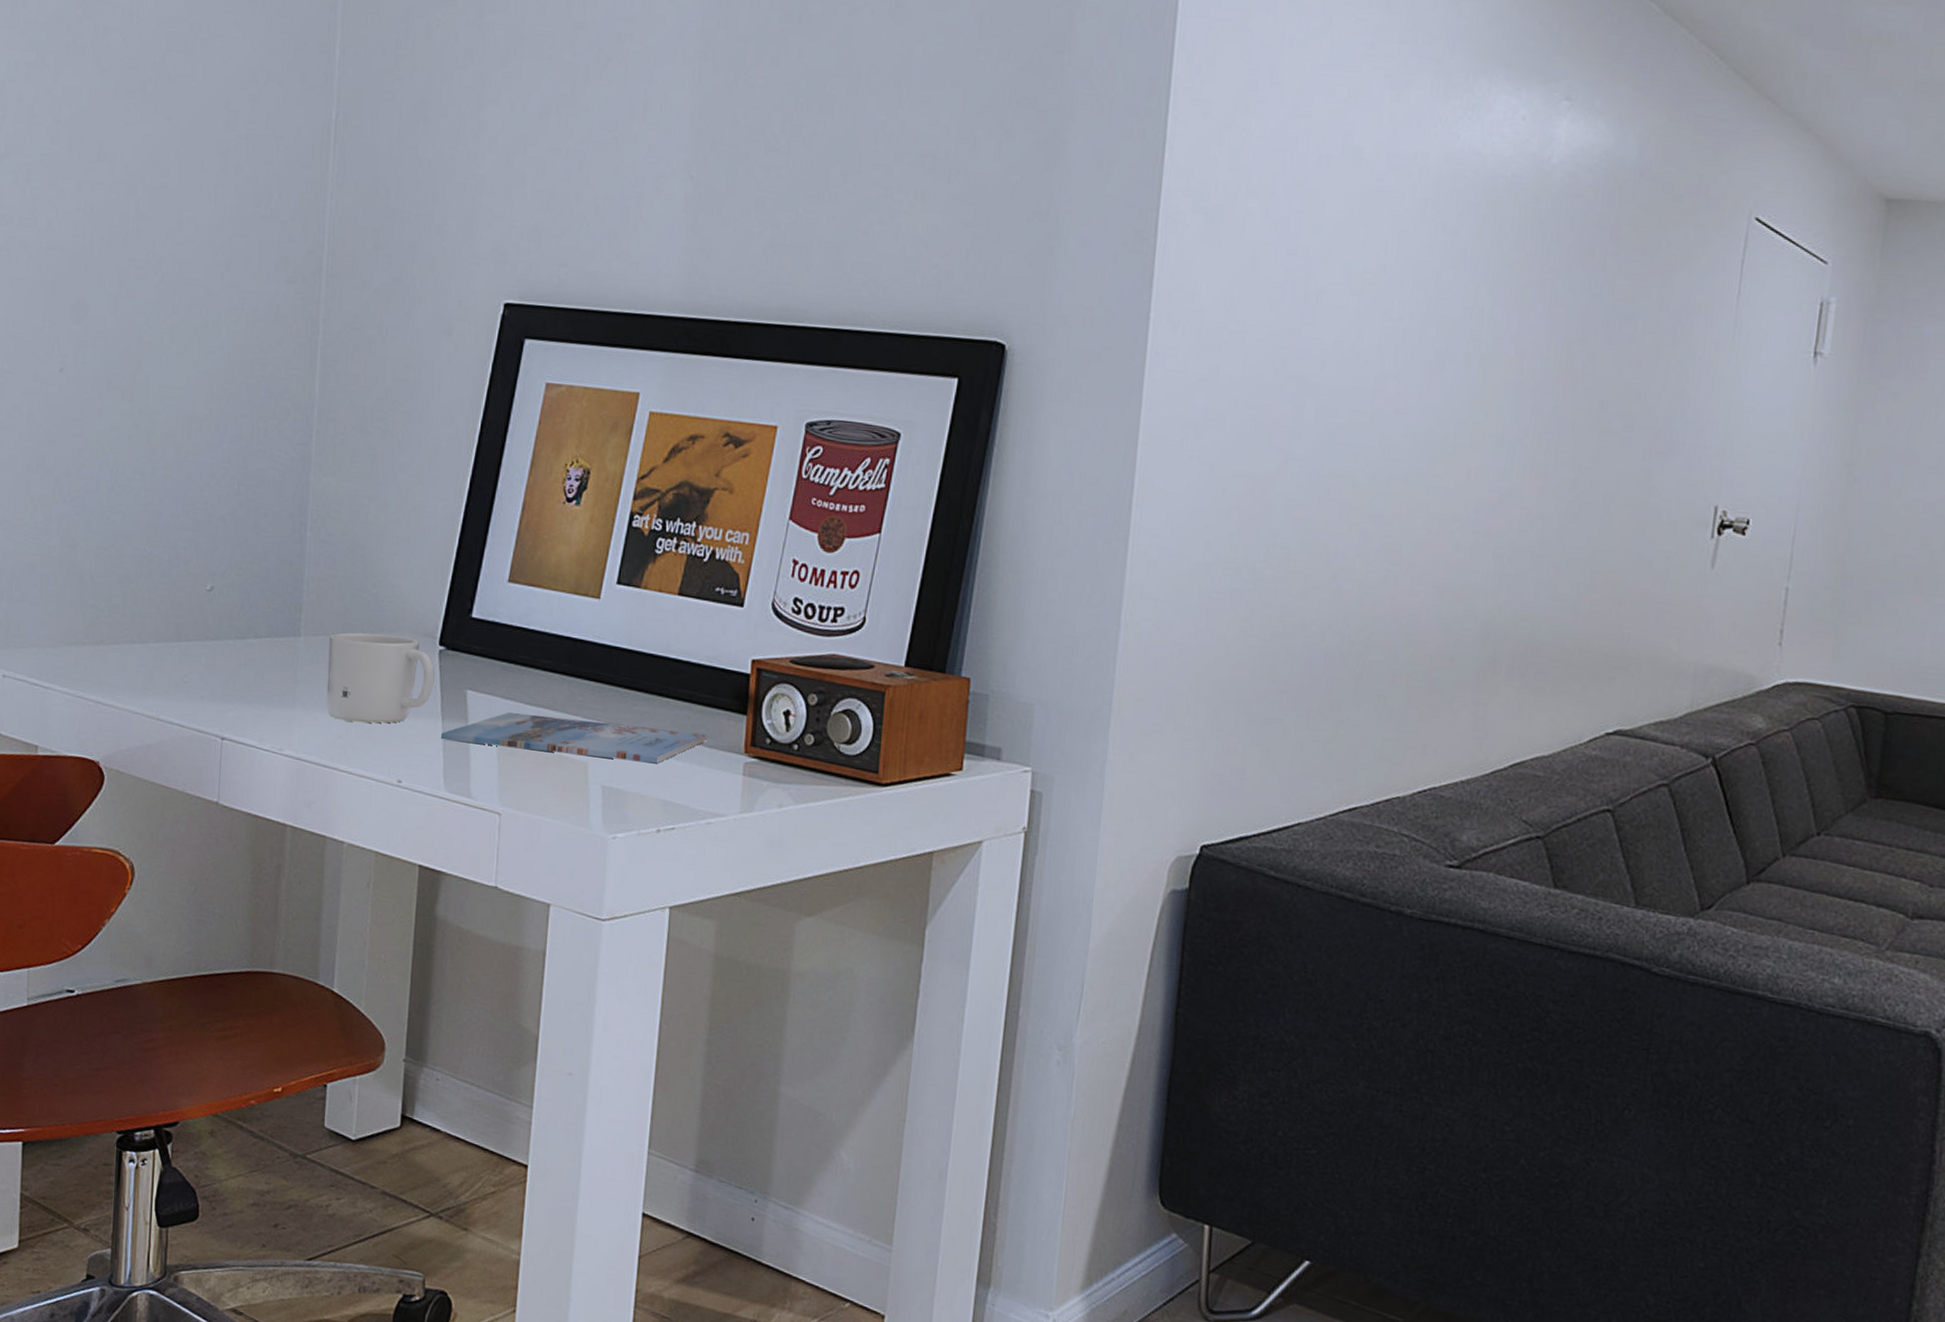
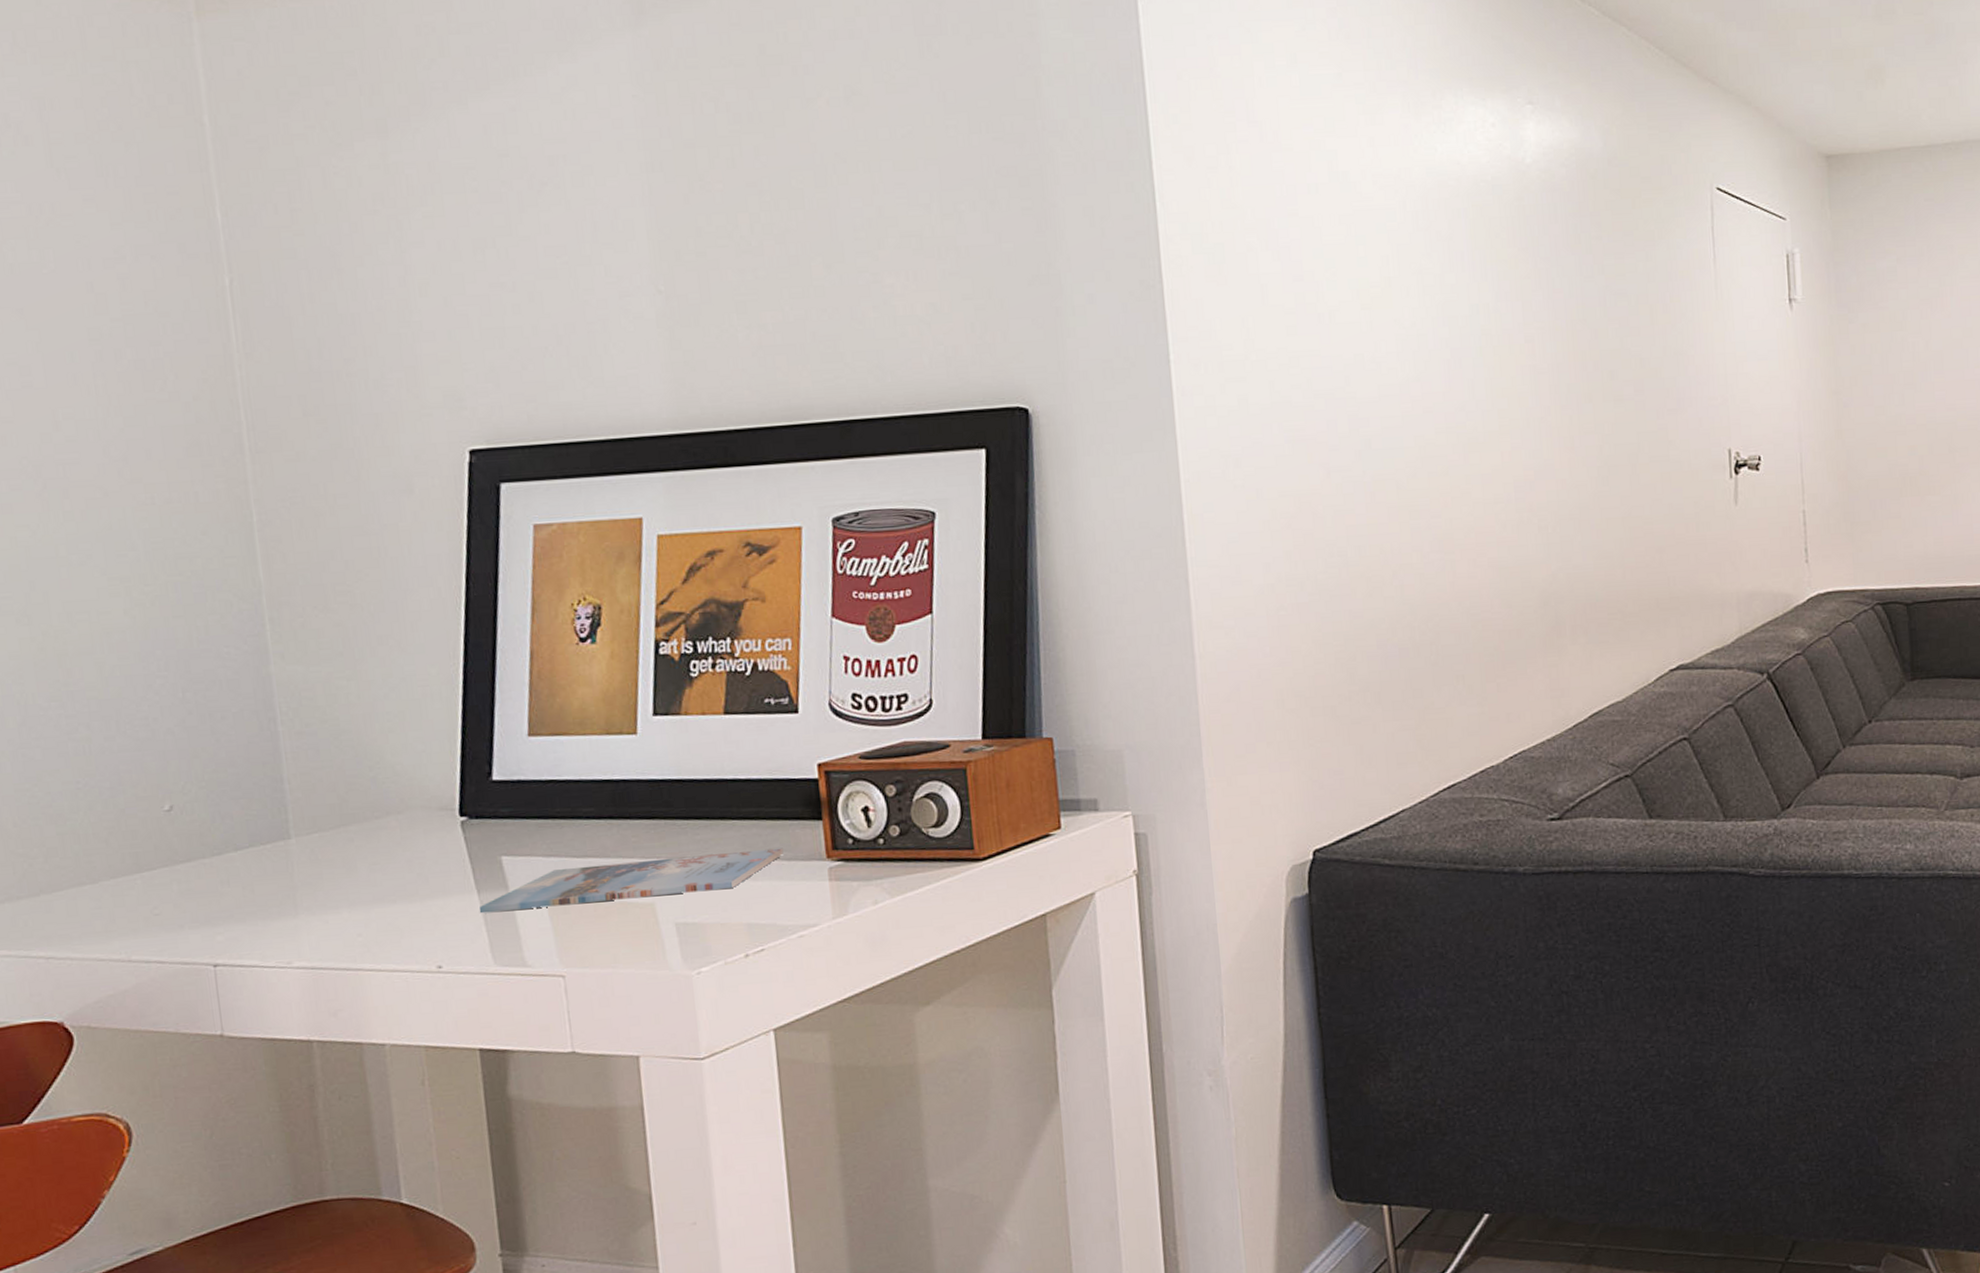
mug: present [326,632,435,724] -> none [325,814,461,918]

